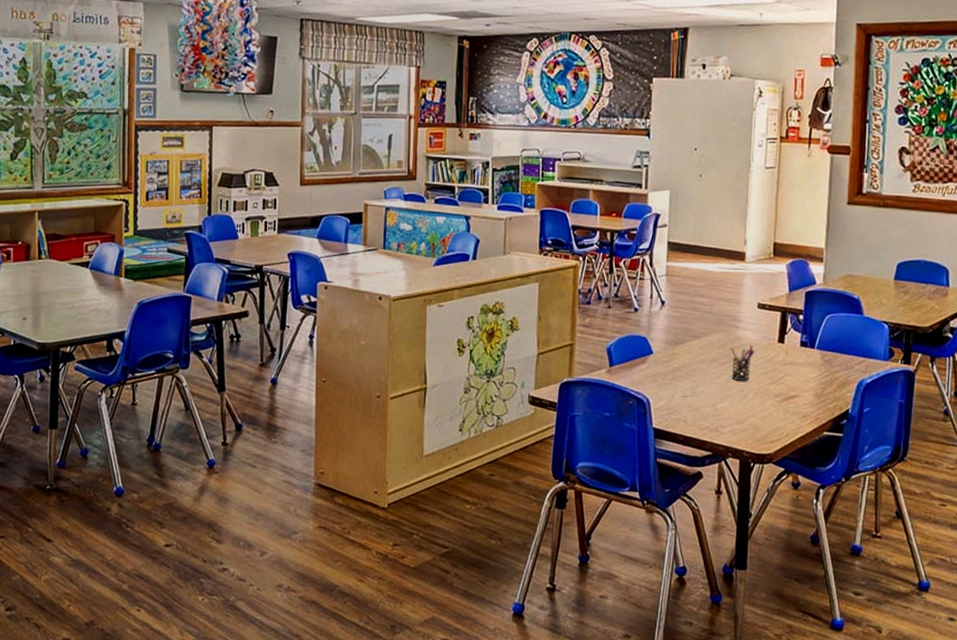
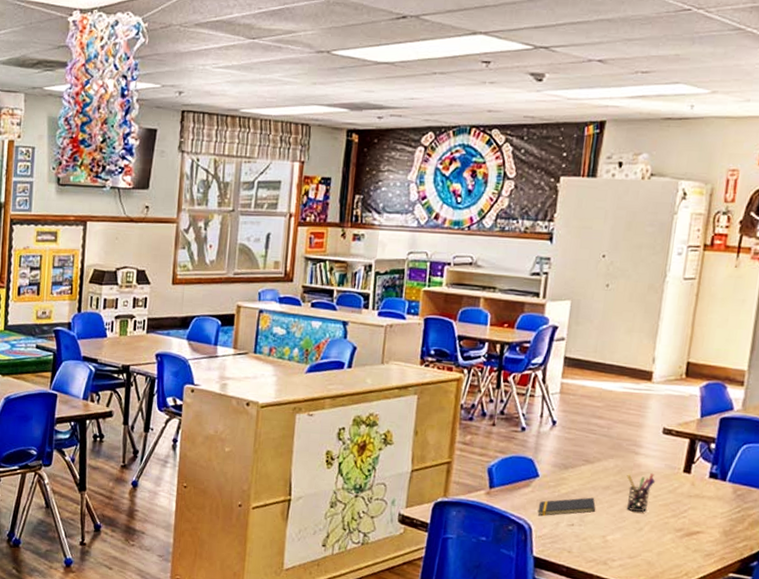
notepad: none [654,370,705,390] -> present [537,497,596,517]

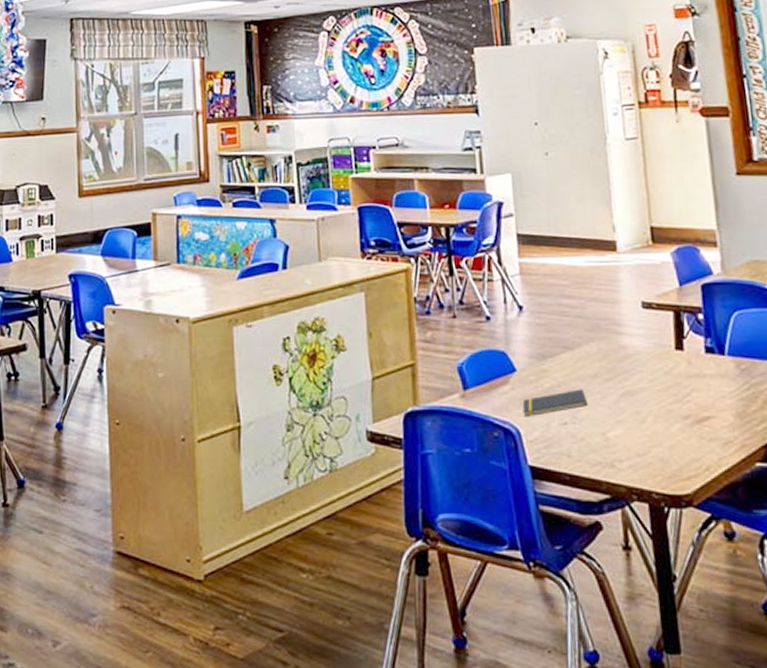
pen holder: present [626,473,656,512] -> none [614,355,647,400]

